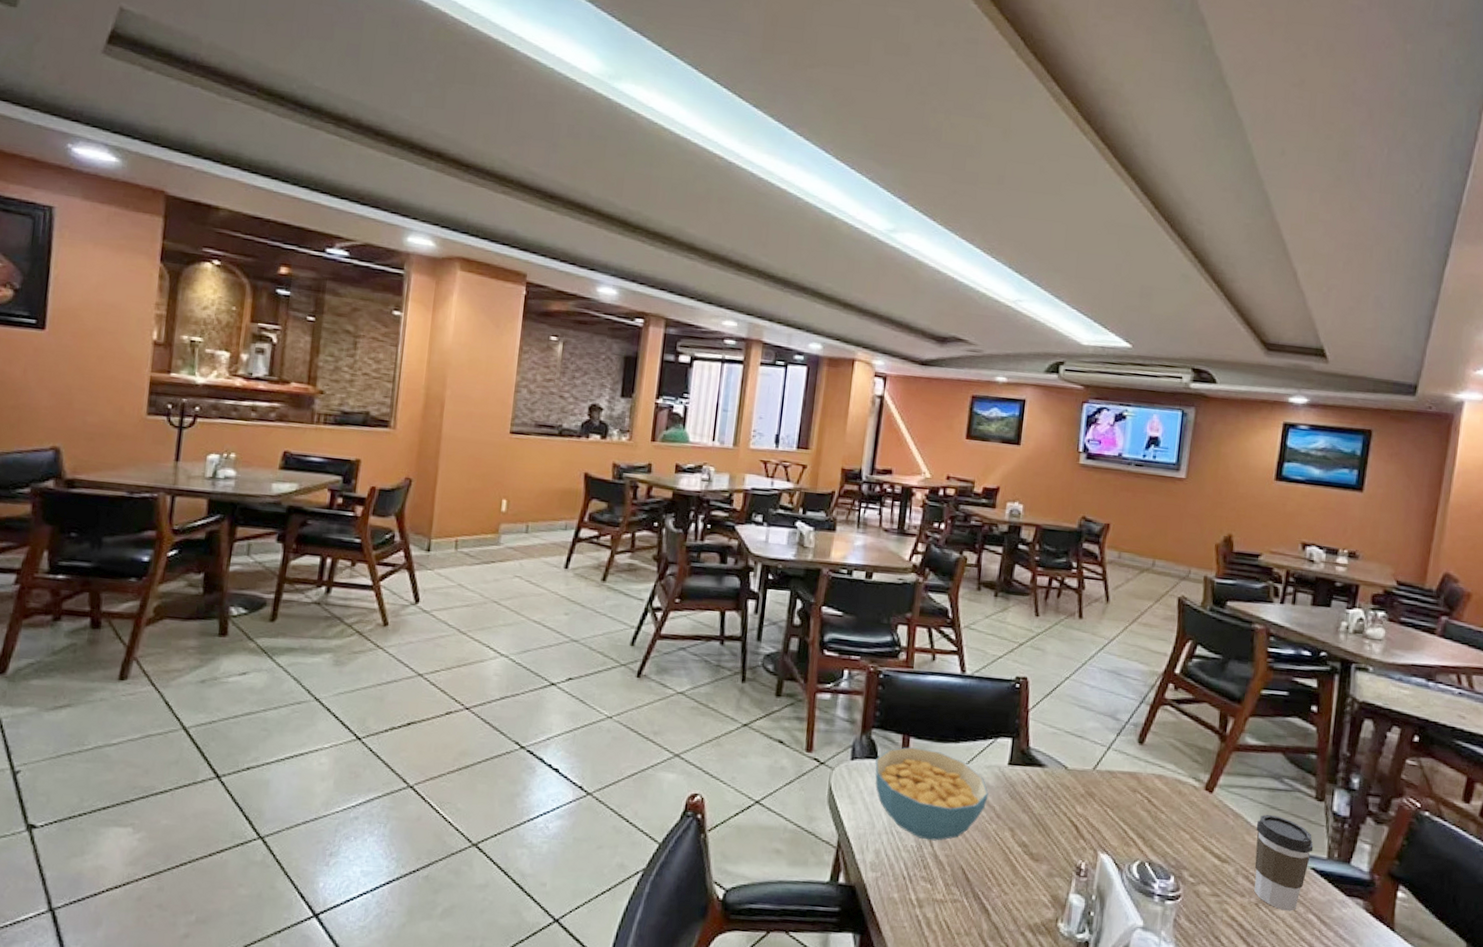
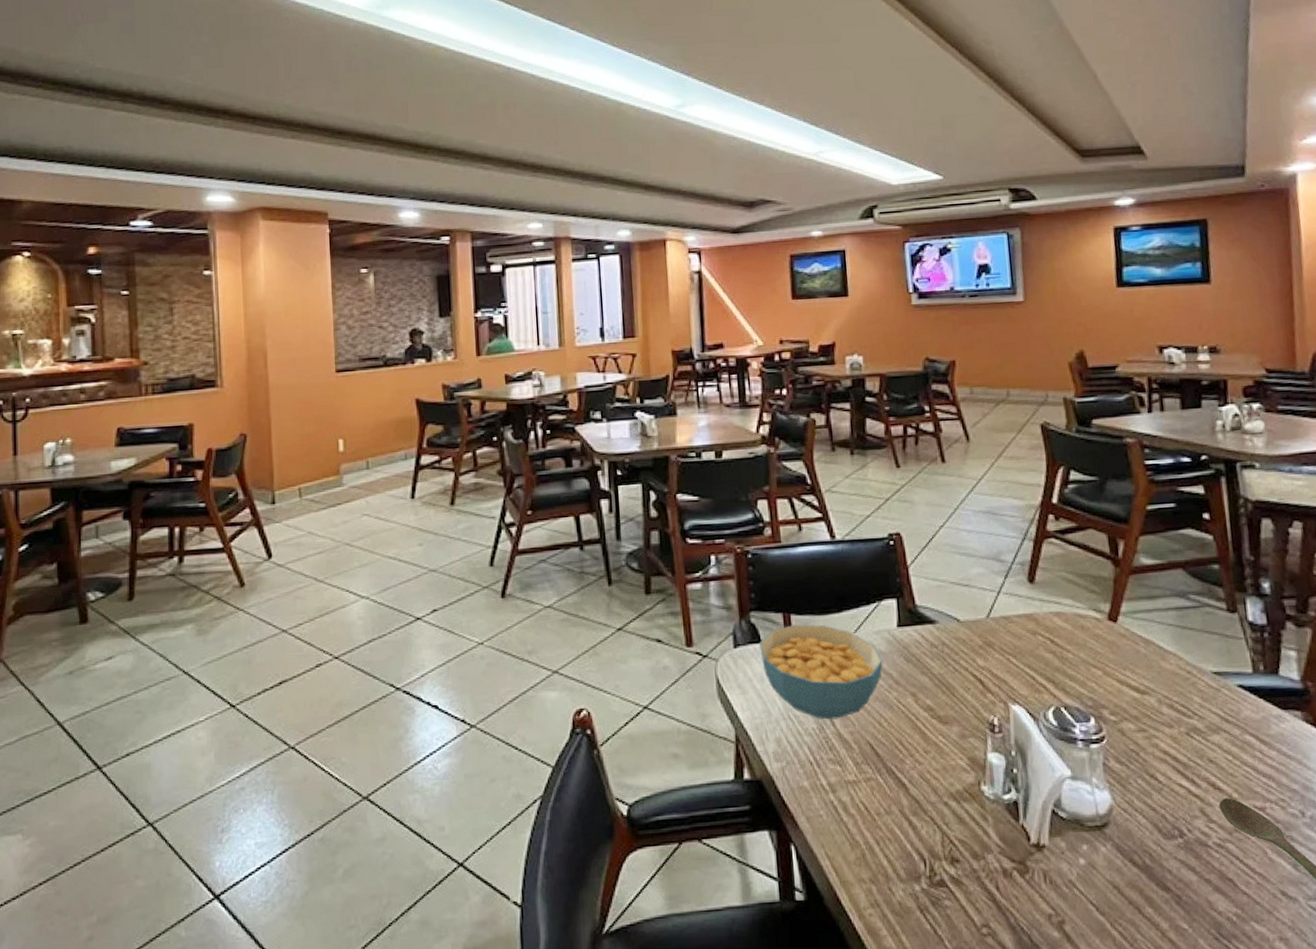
coffee cup: present [1254,814,1314,911] -> none [1170,635,1236,736]

